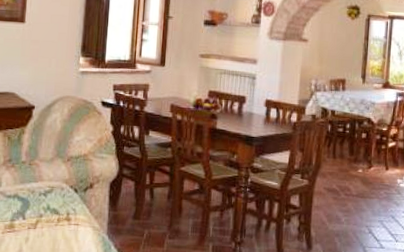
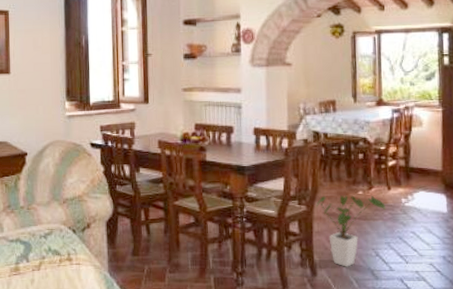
house plant: none [317,171,382,243] -> present [316,195,386,267]

